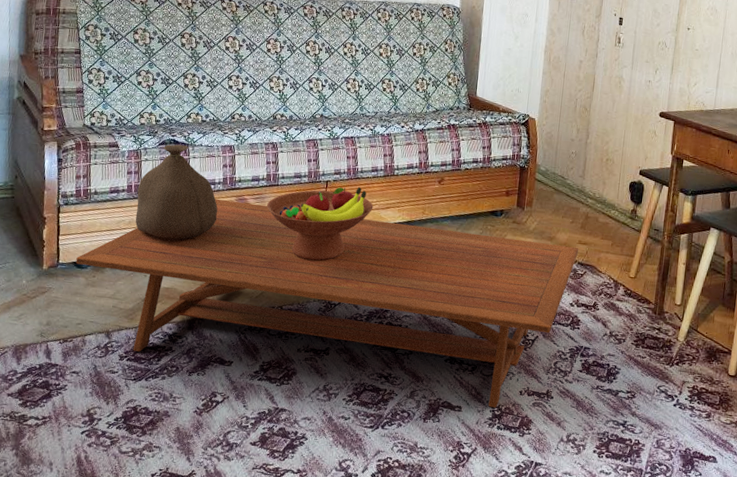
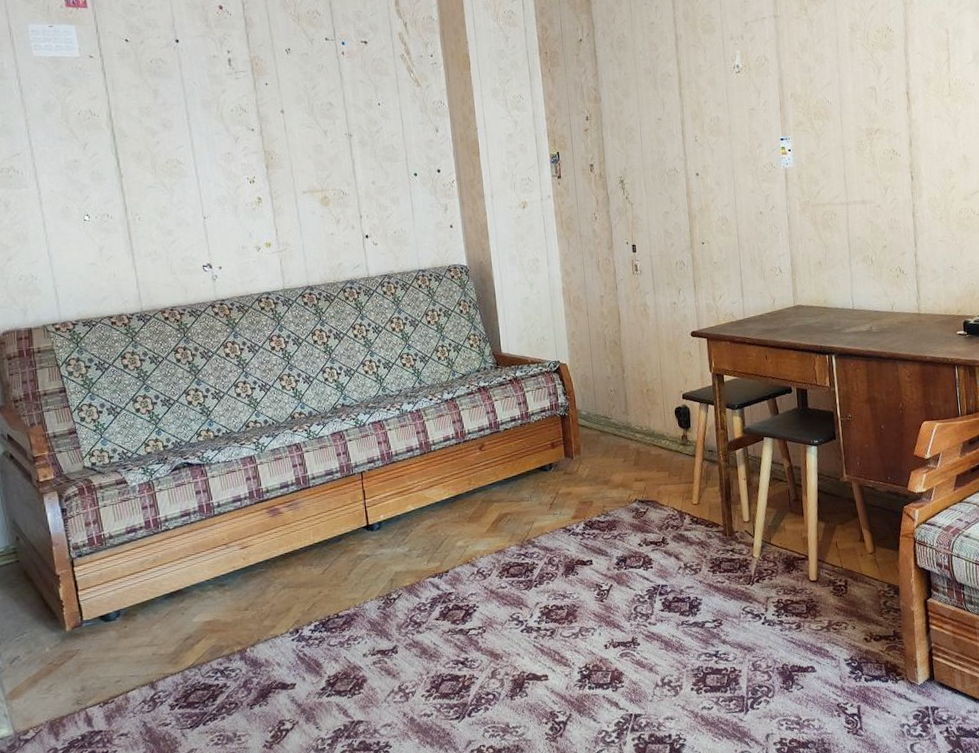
coffee table: present [76,198,579,408] -> none [102,485,637,697]
bag: present [135,144,218,240] -> none [156,466,251,570]
fruit bowl: present [267,187,374,261] -> none [302,471,416,559]

